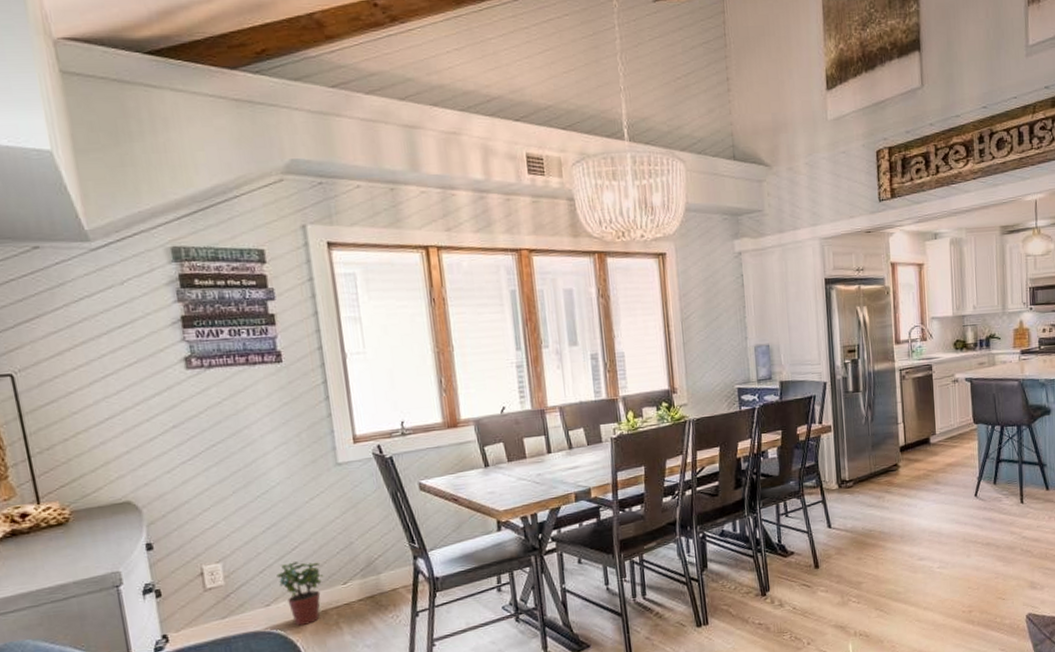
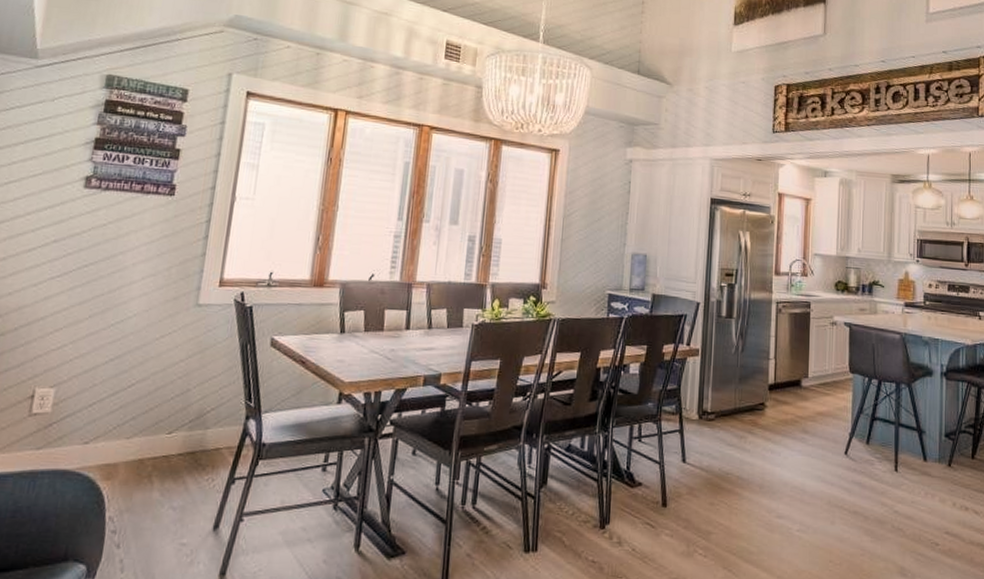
potted plant: present [277,561,324,626] -> none [104,400,152,472]

